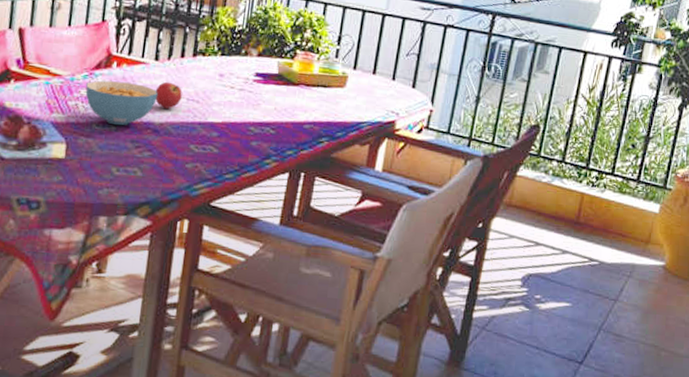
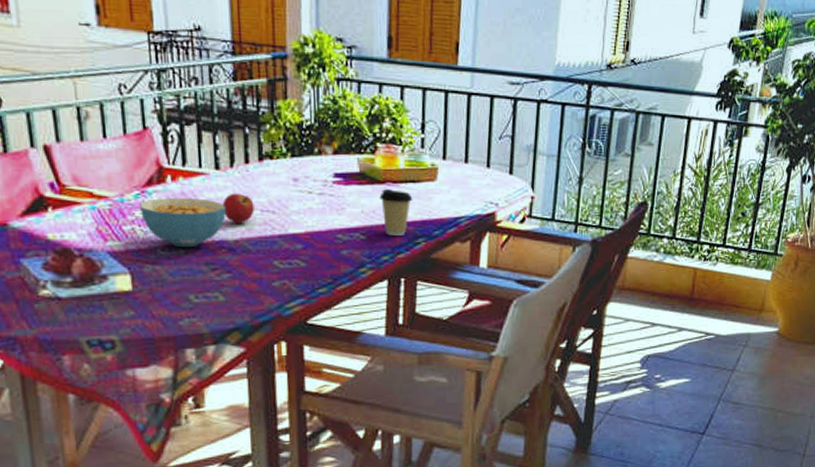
coffee cup: none [292,91,322,134] -> present [379,189,413,236]

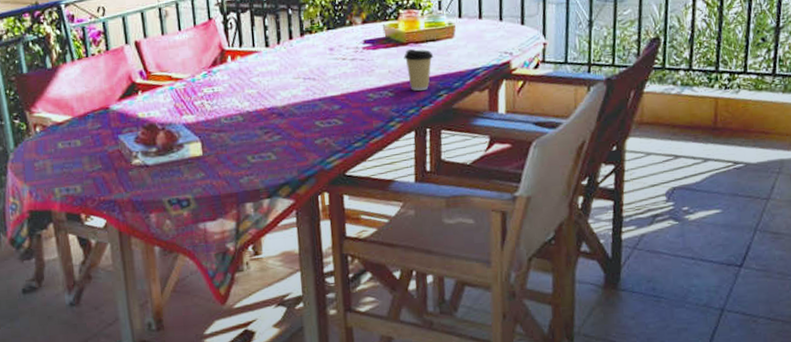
cereal bowl: present [140,198,226,248] -> none [207,73,275,116]
fruit: present [222,193,254,223] -> none [272,65,298,91]

